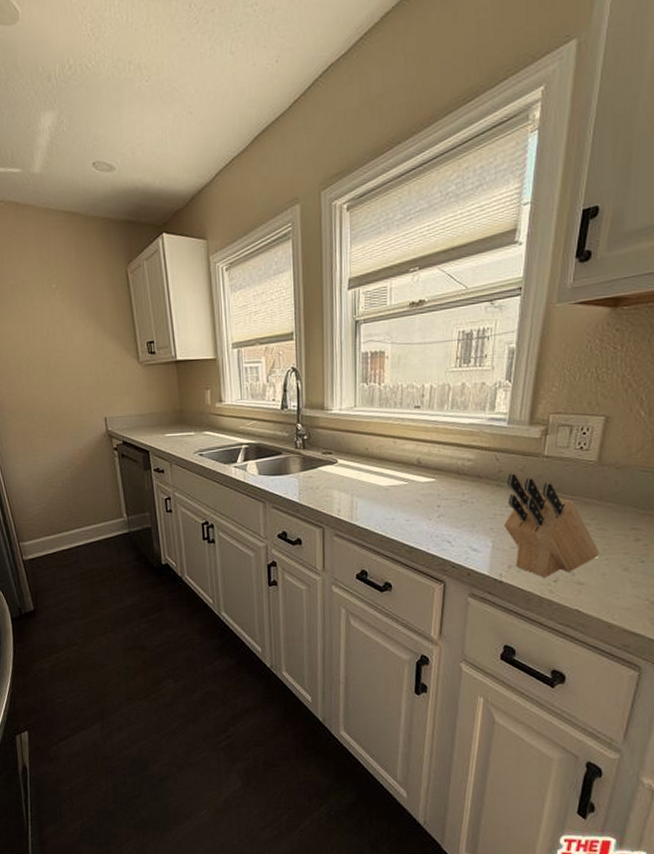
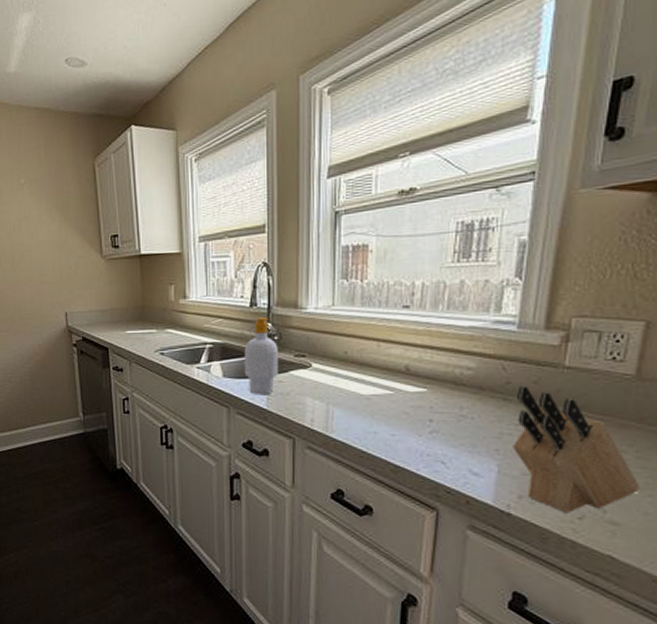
soap bottle: none [277,419,308,490] -> present [244,317,278,395]

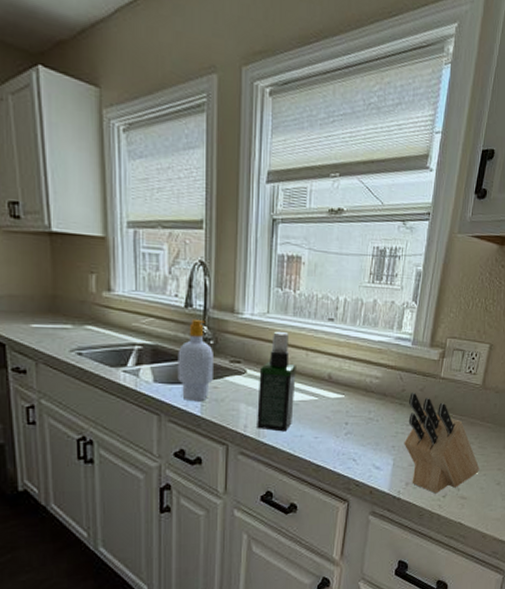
spray bottle: none [324,323,367,427] -> present [257,331,296,432]

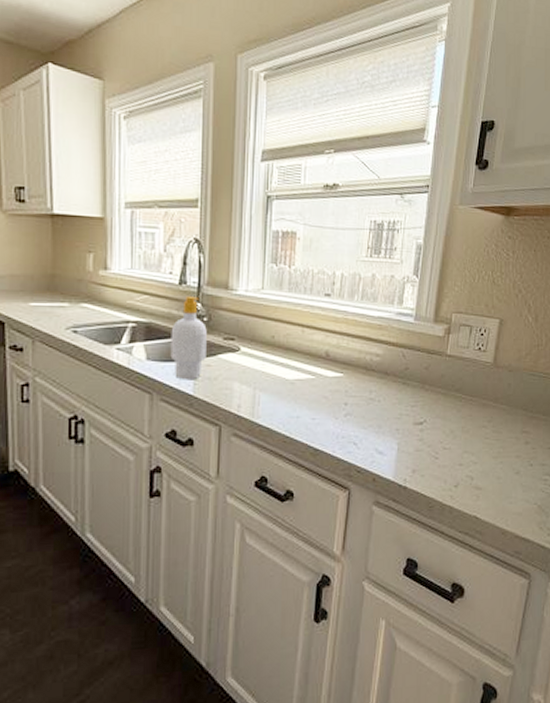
spray bottle: present [257,331,296,432] -> none [251,307,292,412]
knife block: present [404,393,480,494] -> none [409,371,495,483]

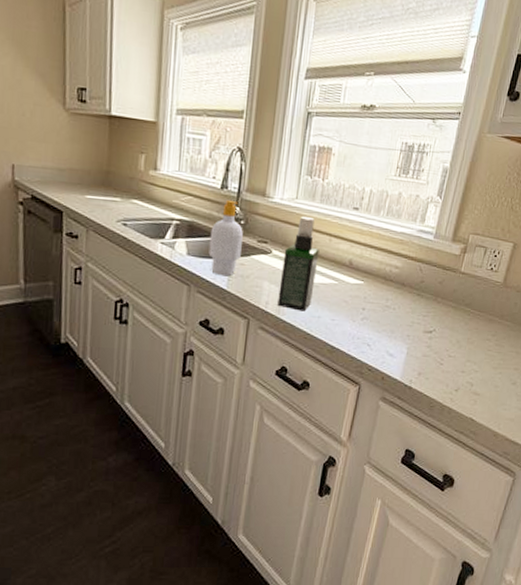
spray bottle: none [251,307,292,412] -> present [277,216,320,312]

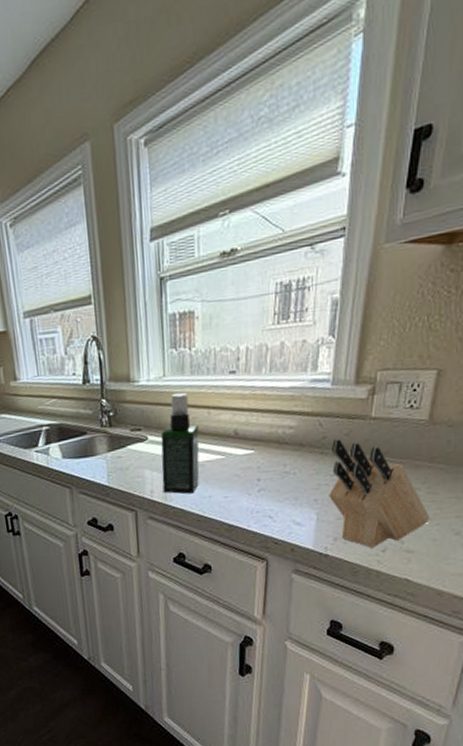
soap bottle: present [208,200,243,276] -> none [81,393,116,473]
knife block: none [419,285,495,387] -> present [328,439,430,548]

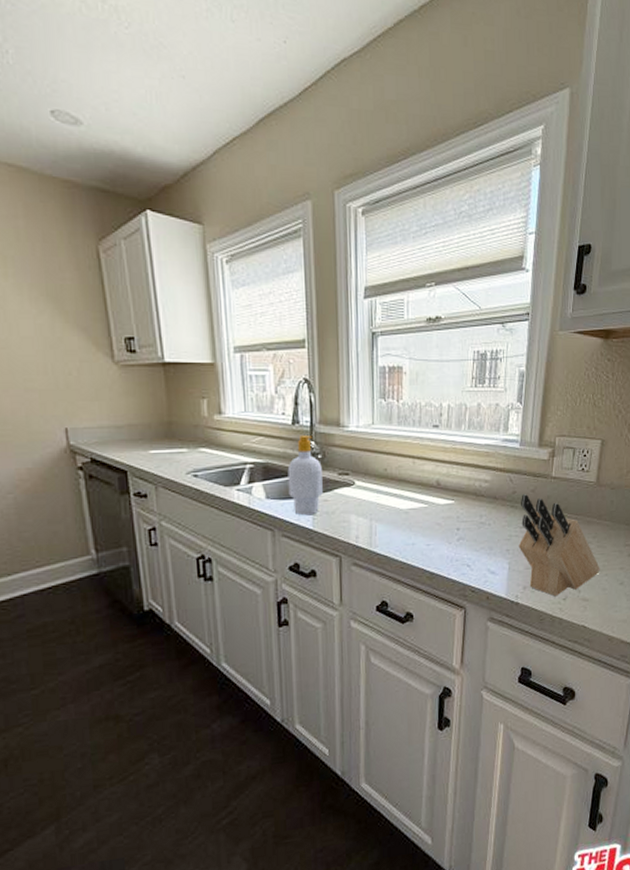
soap bottle: none [81,393,116,473] -> present [287,436,323,516]
spray bottle: present [160,392,200,494] -> none [367,441,405,541]

